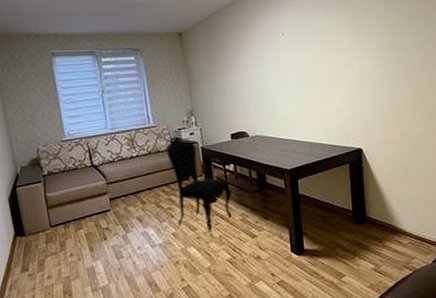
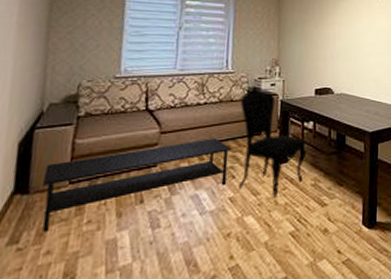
coffee table: none [31,185,167,263] -> present [42,138,232,233]

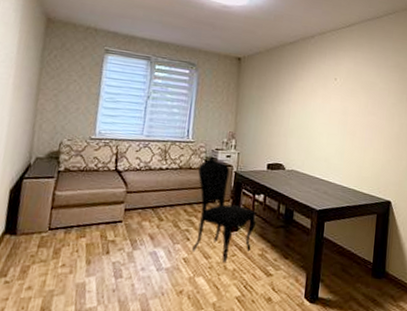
coffee table: present [42,138,232,233] -> none [26,201,188,270]

